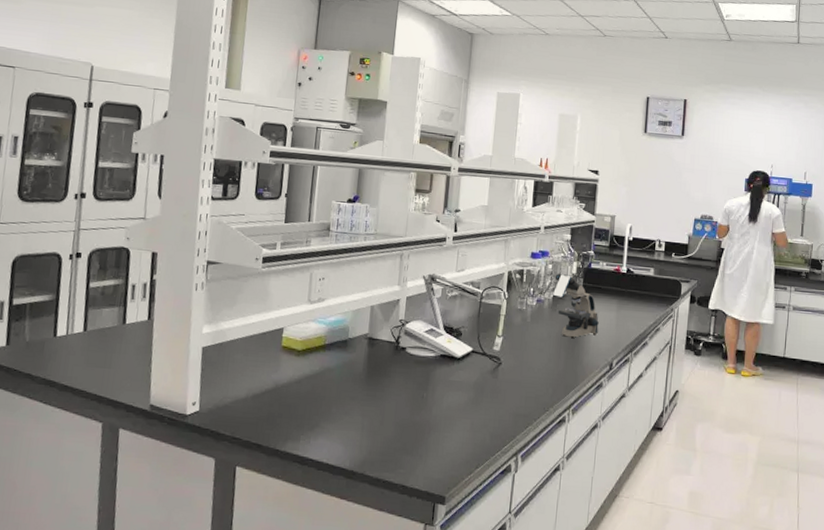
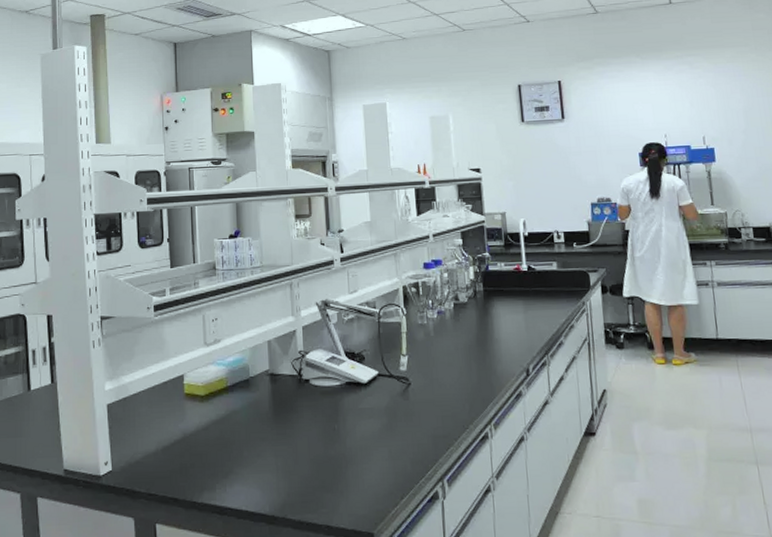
microscope: present [553,274,599,339] -> none [452,281,508,348]

